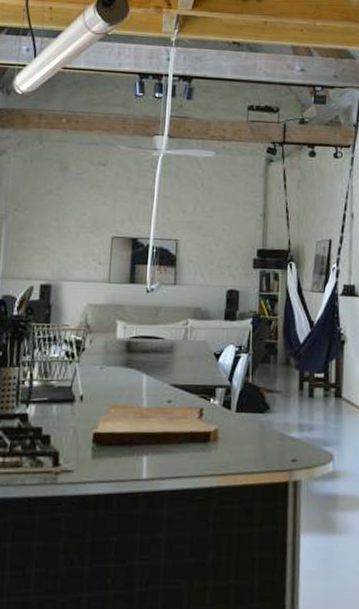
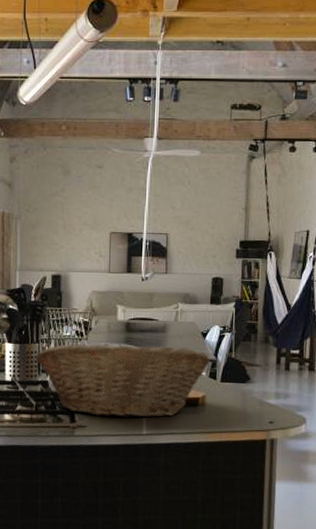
fruit basket: none [13,367,224,459] -> present [35,344,210,418]

